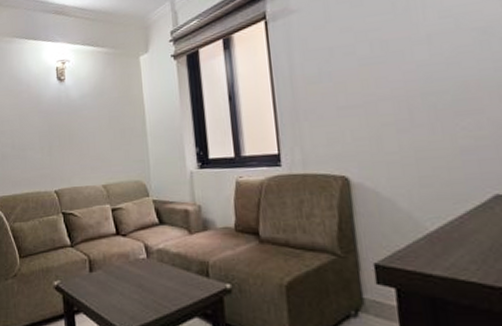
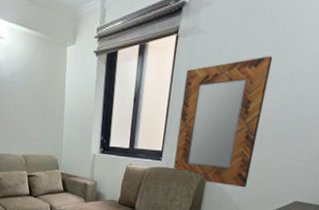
home mirror: none [286,20,413,187] -> present [174,56,273,188]

